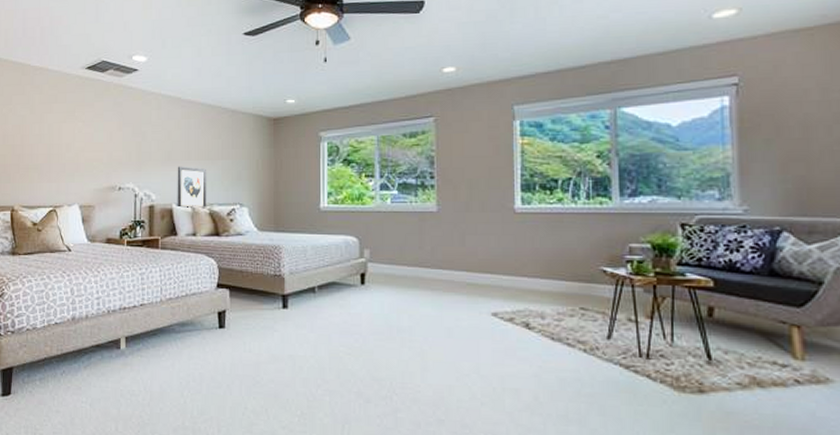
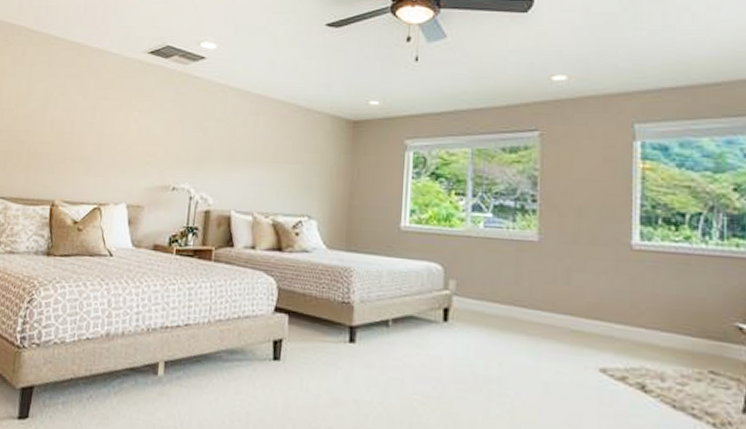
wall art: present [177,166,207,210] -> none [236,168,274,219]

